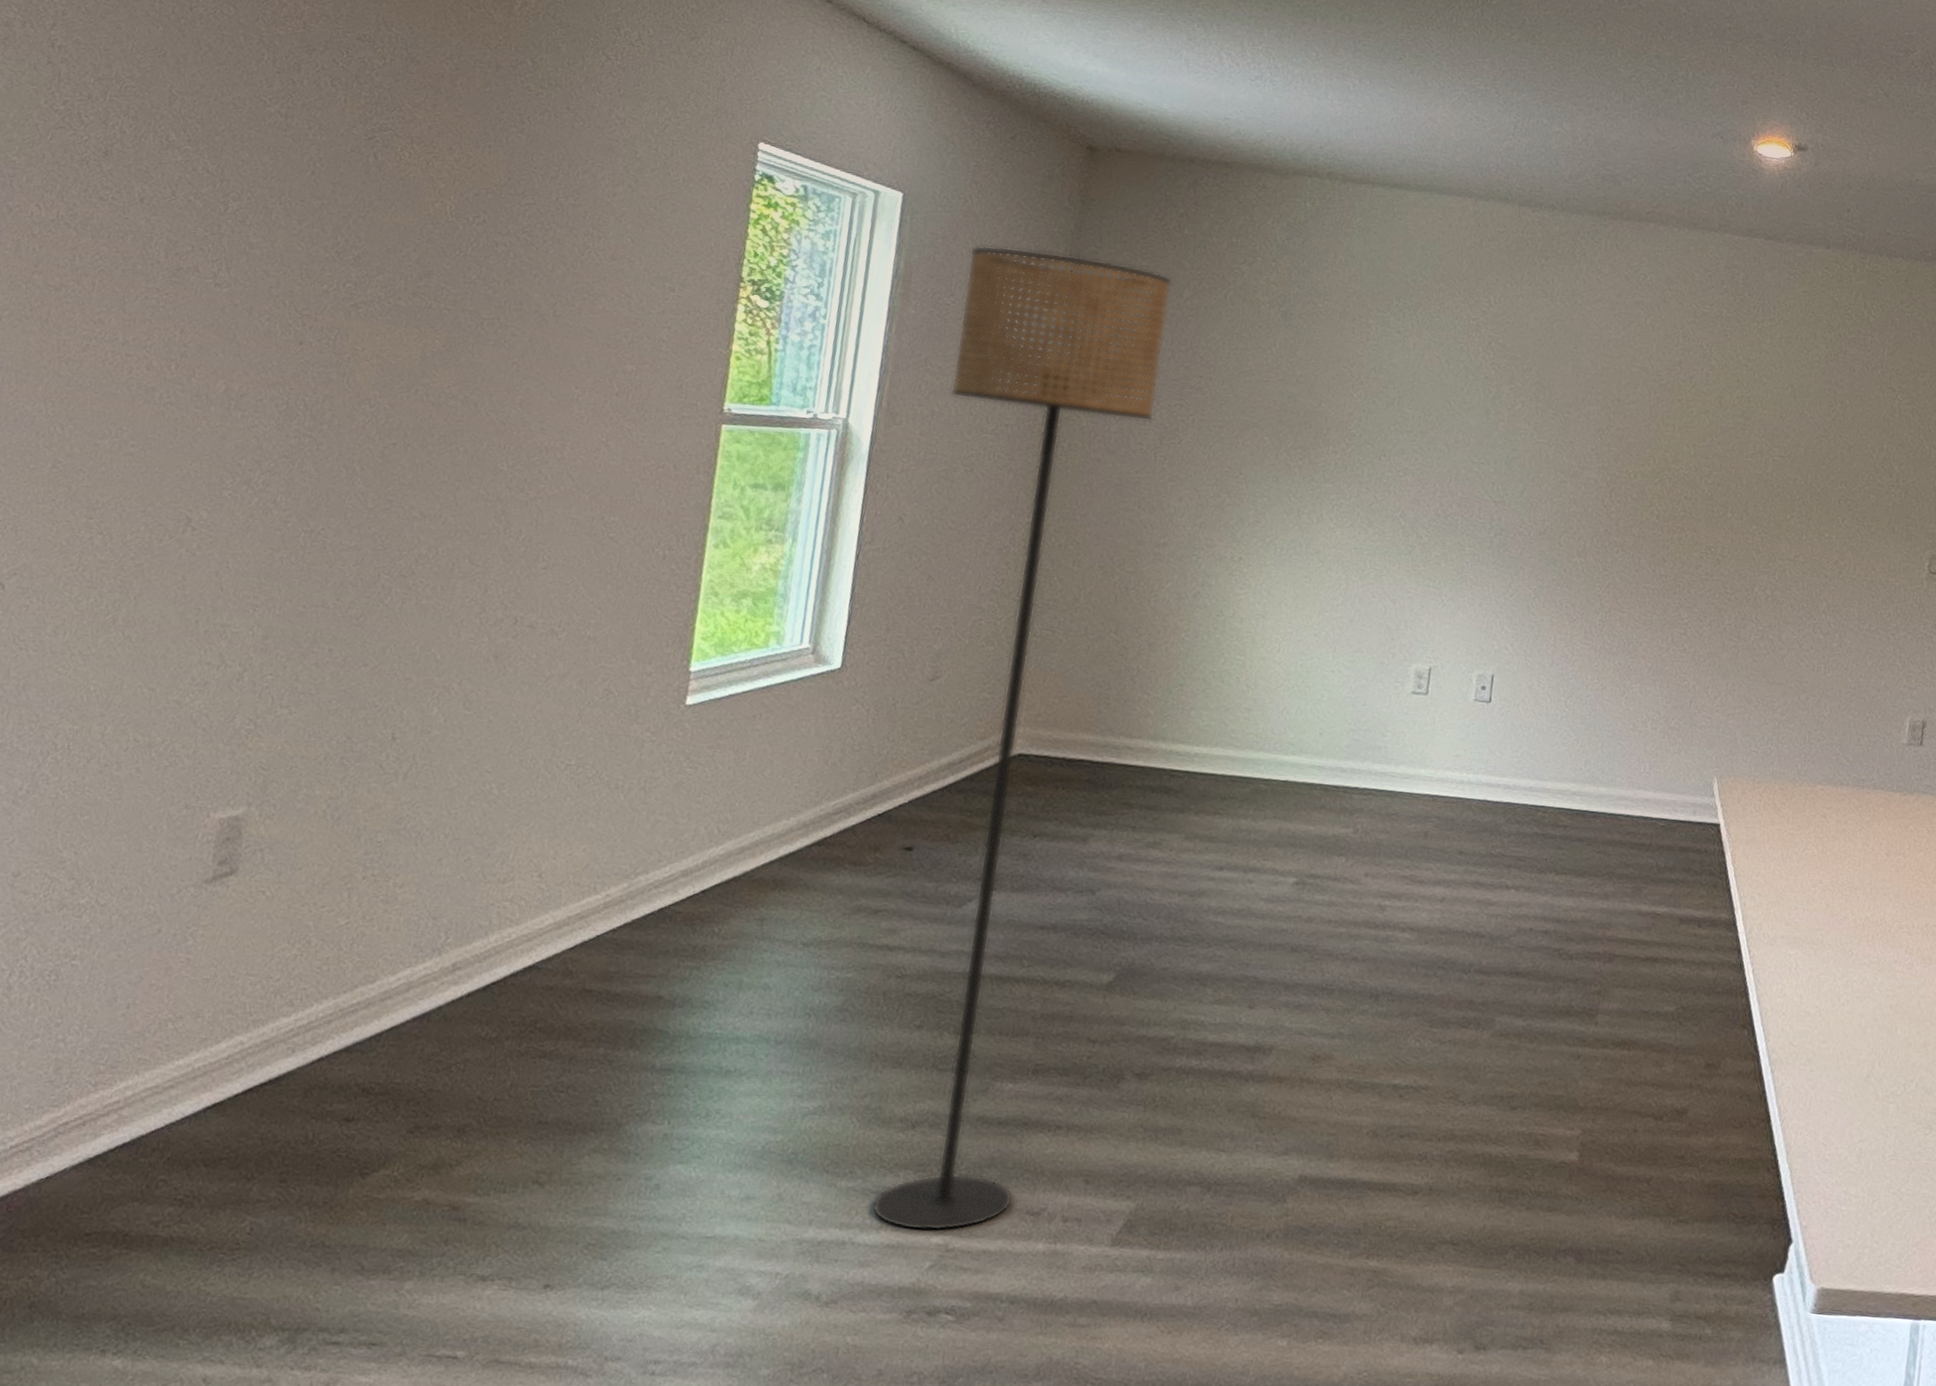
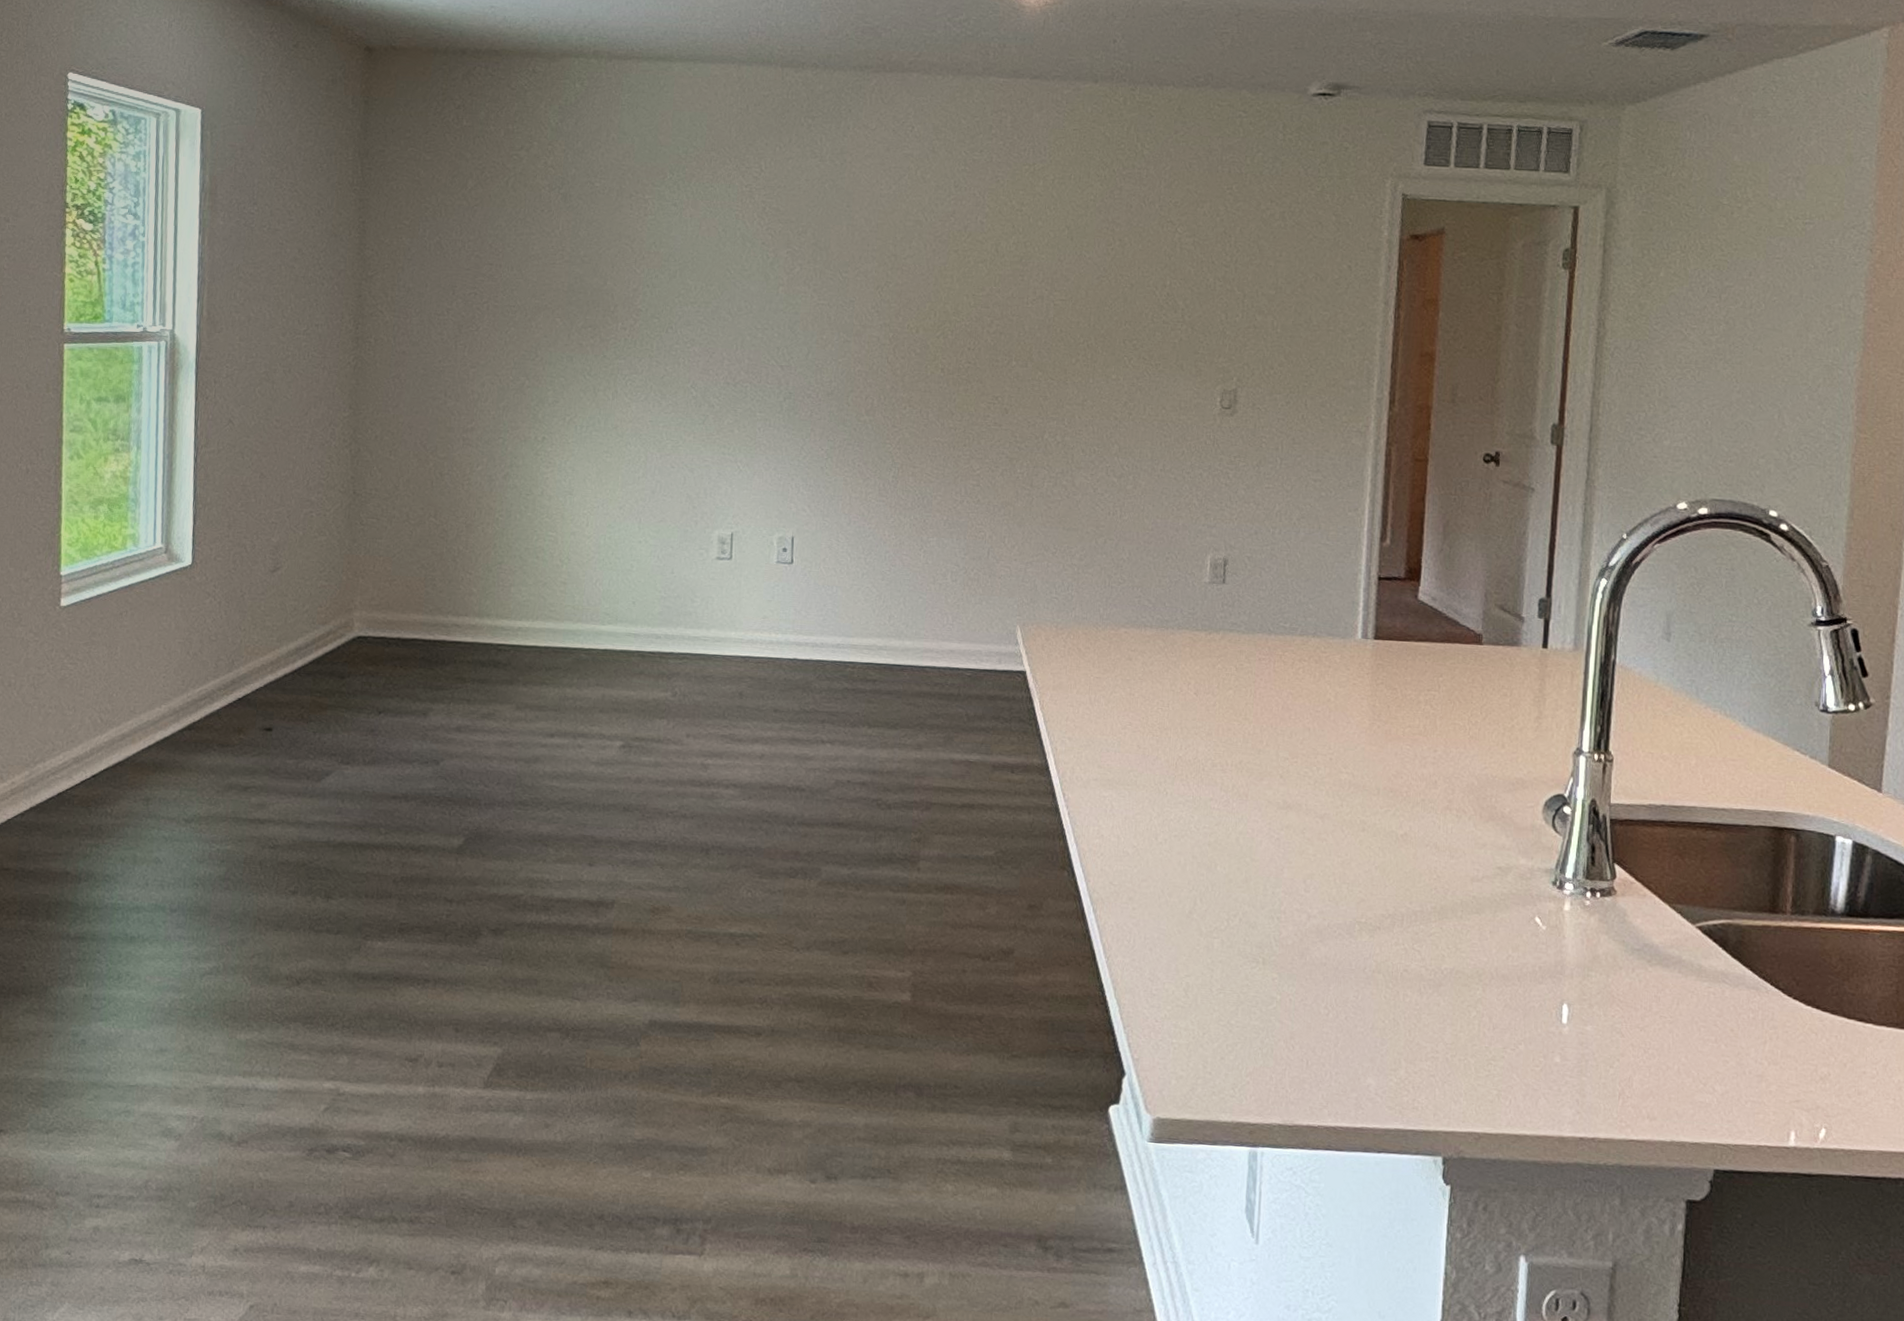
floor lamp: present [871,245,1173,1232] -> none [262,153,457,1078]

